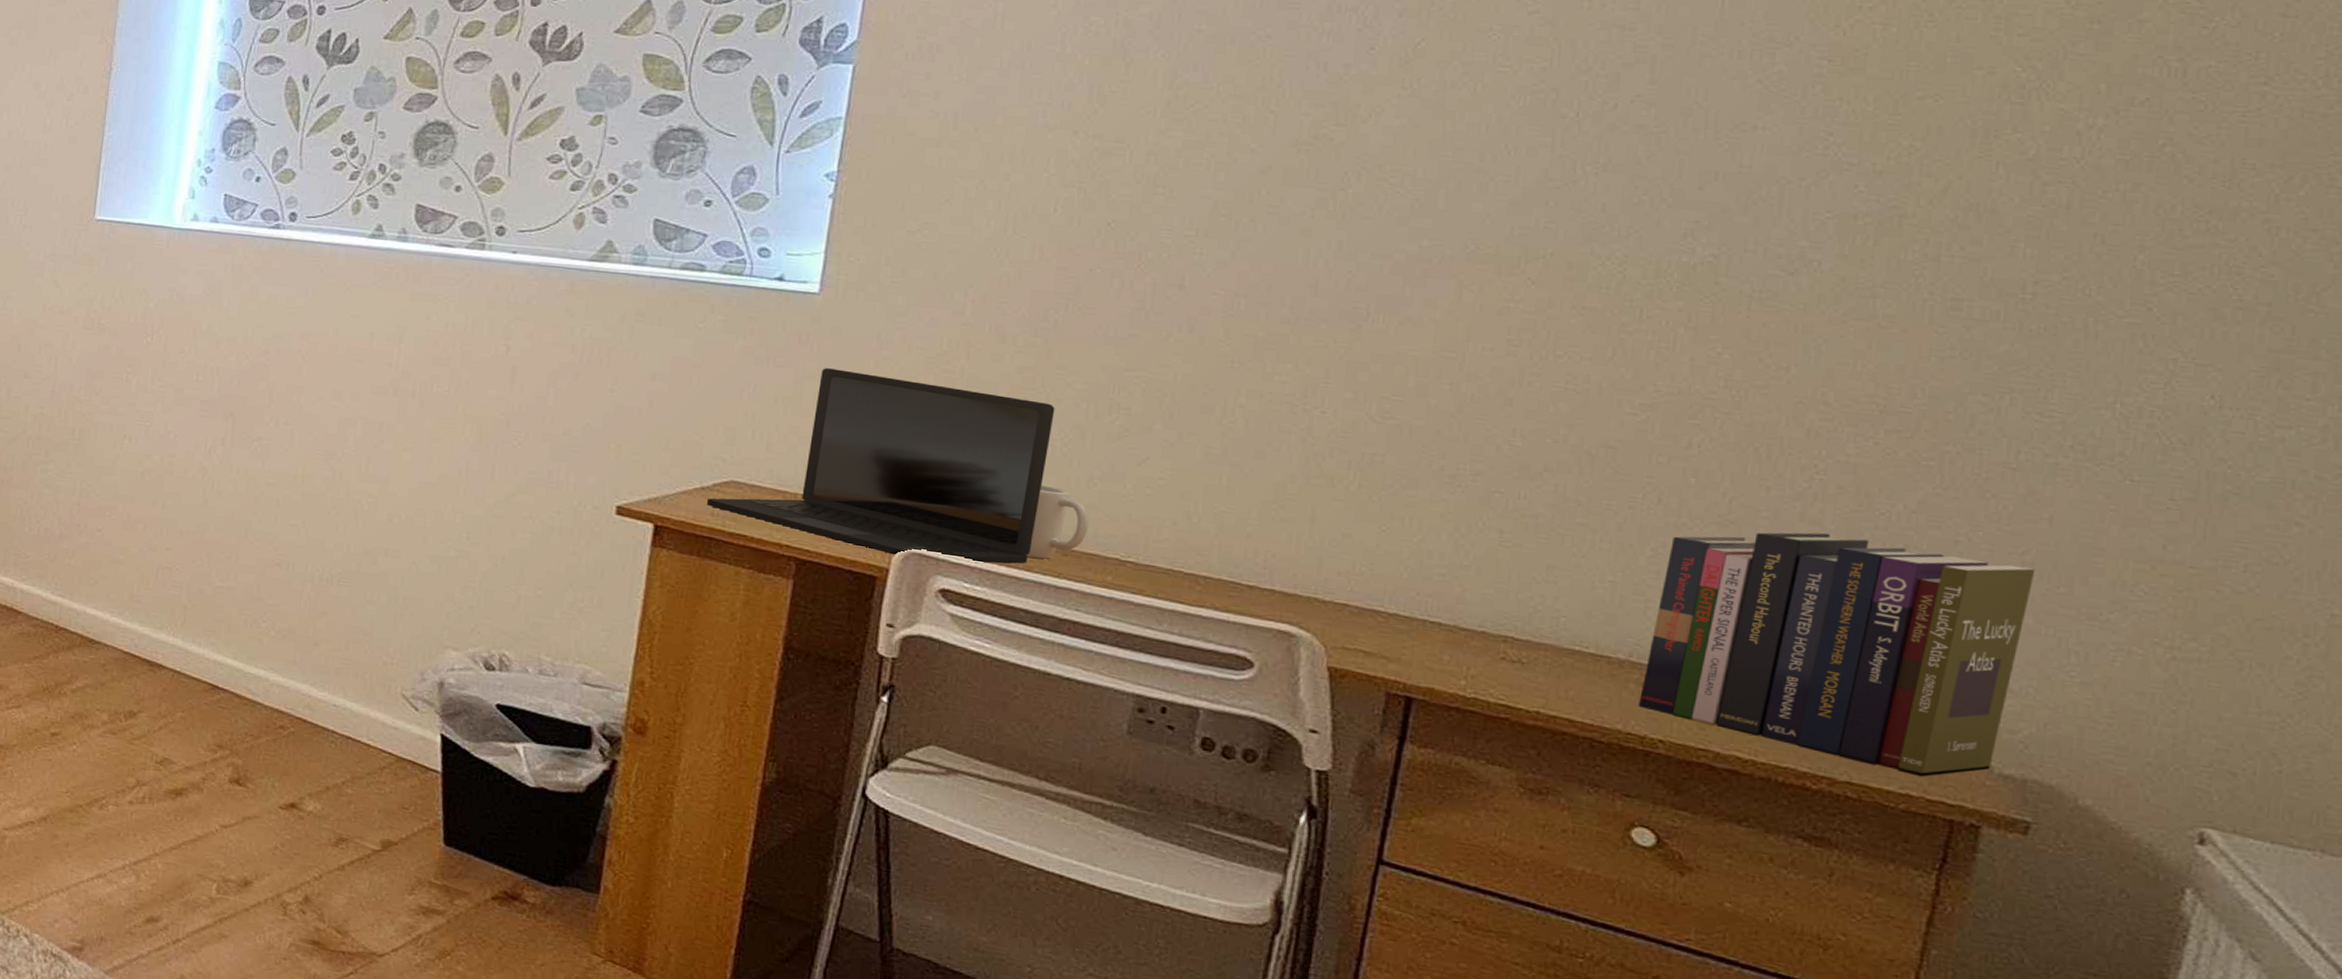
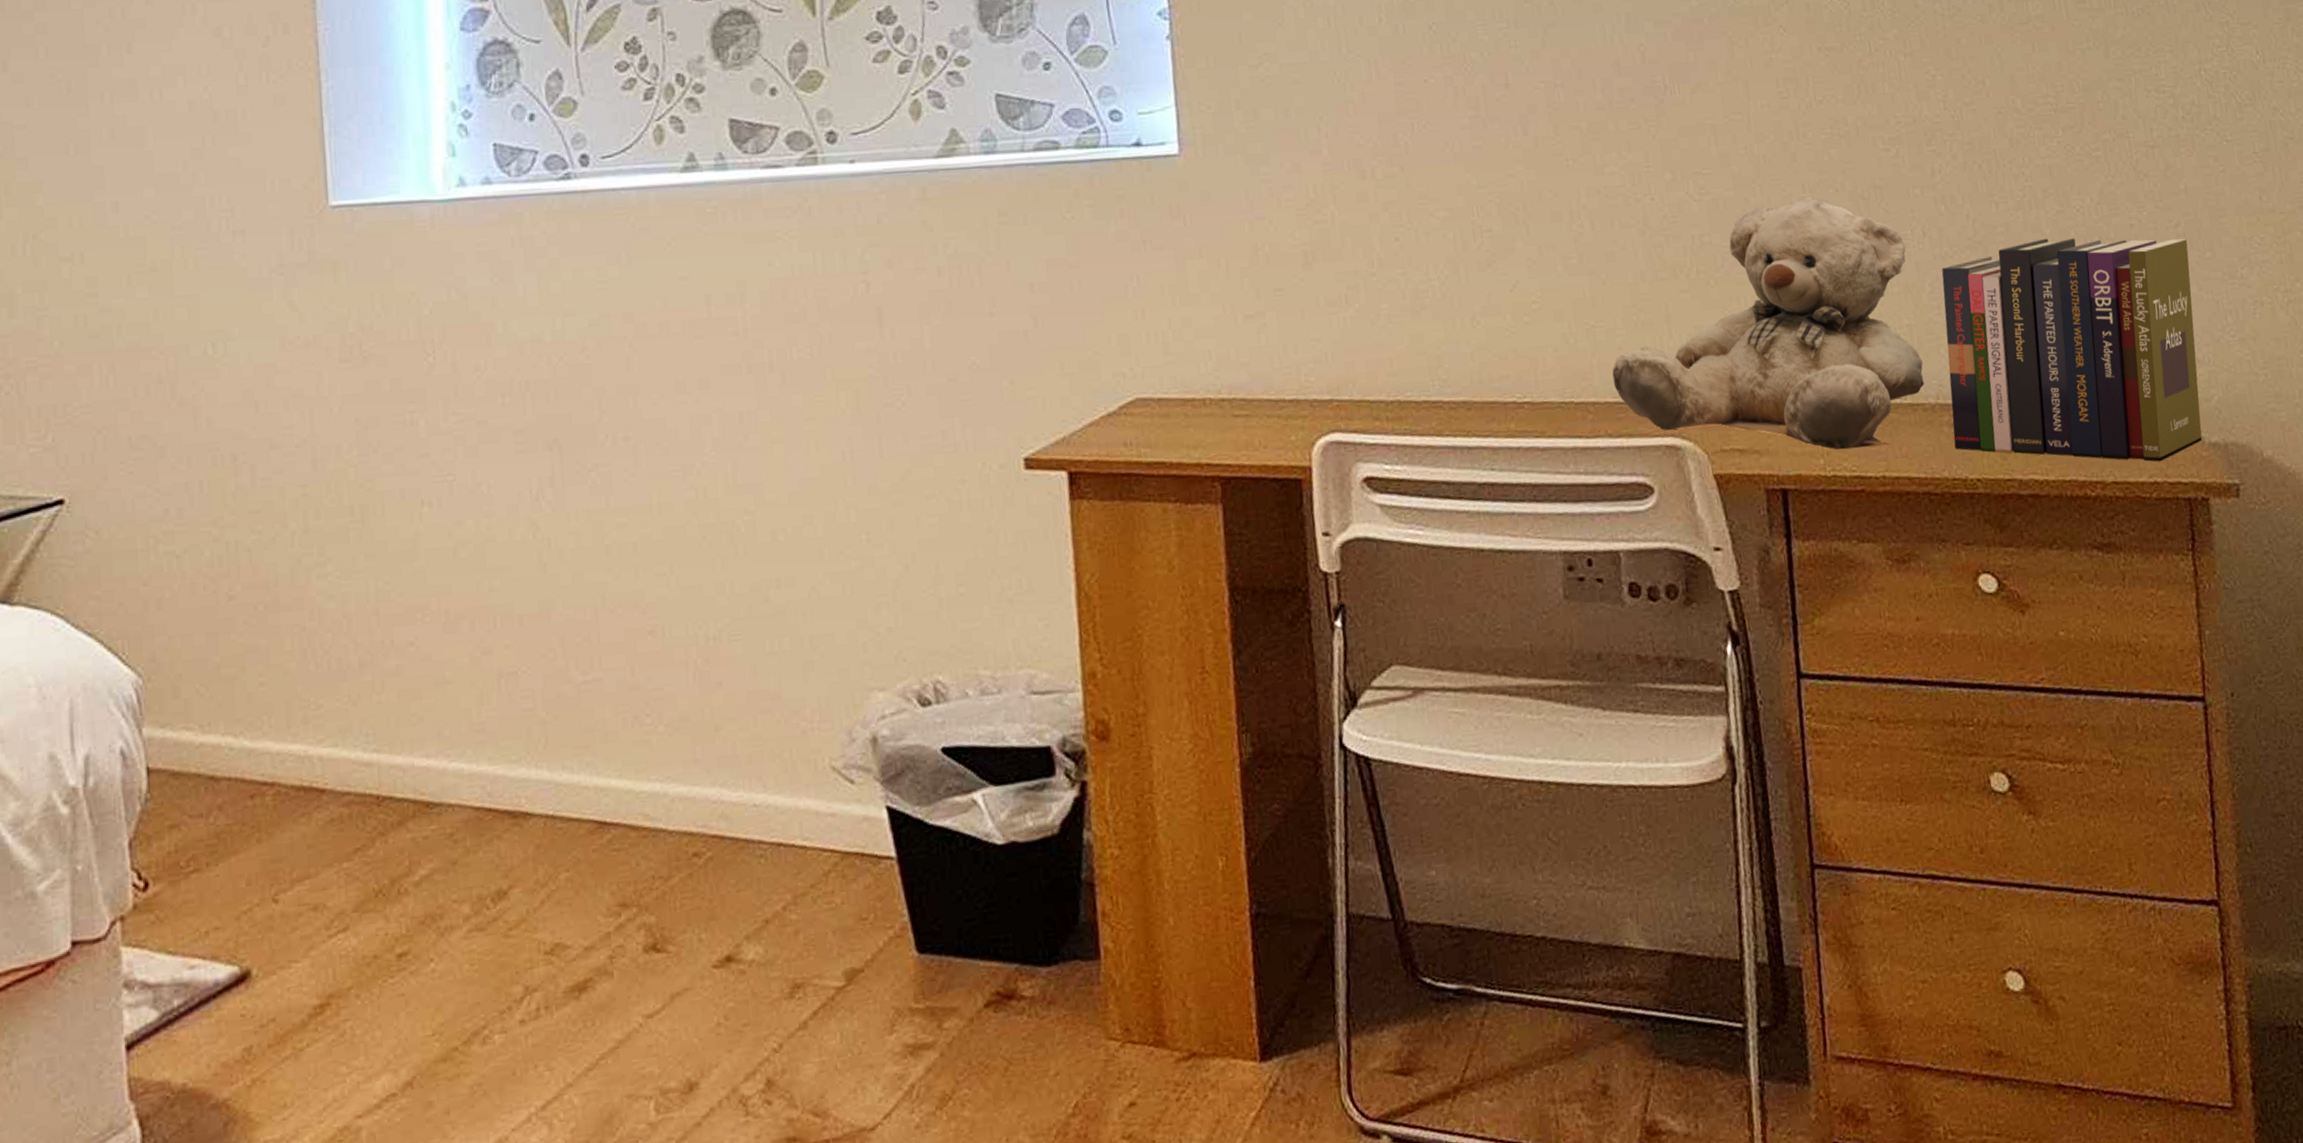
laptop: present [706,368,1055,564] -> none [1116,239,1438,450]
mug: present [1026,484,1089,559] -> none [1430,333,1483,420]
teddy bear: none [1232,441,1631,685] -> present [1612,198,1925,450]

